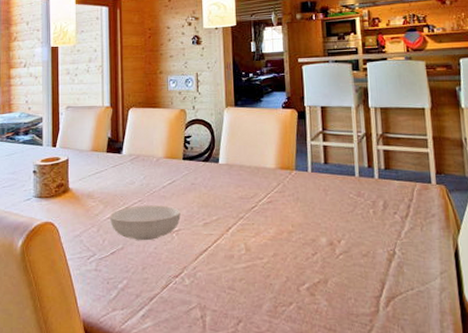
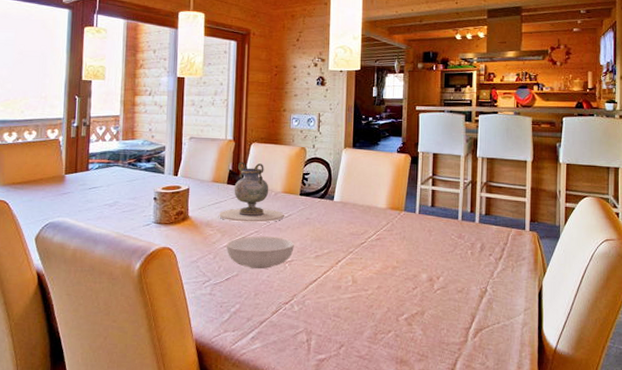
decorative vase: none [100,128,168,191] -> present [219,162,284,223]

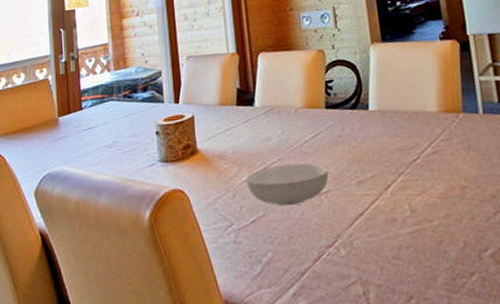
decorative vase: present [219,162,284,223] -> none [232,76,310,150]

